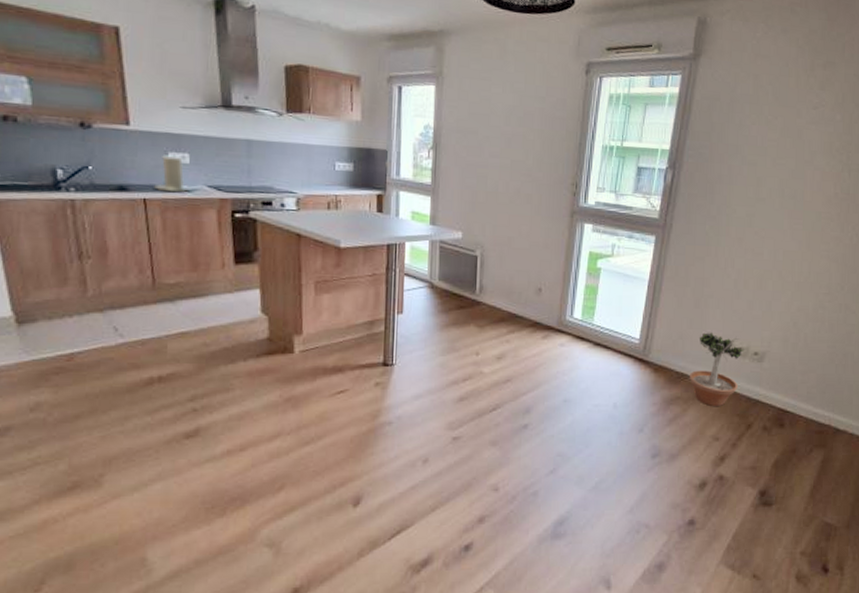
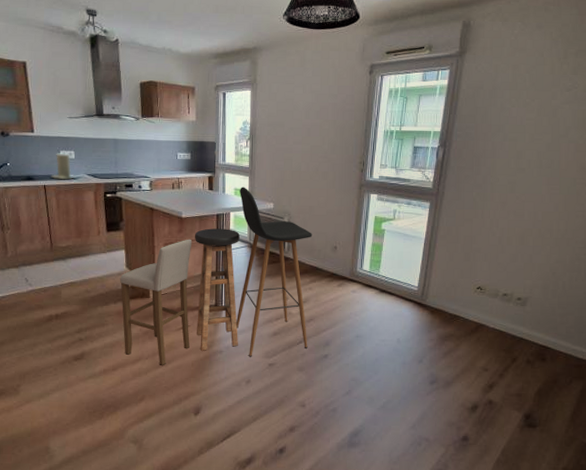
bar stool: none [251,275,354,444] -> present [119,239,193,366]
bar stool: none [357,262,418,422] -> present [195,228,240,351]
bar stool: none [411,209,512,429] -> present [236,187,313,357]
potted tree: present [690,331,745,406] -> none [461,280,509,342]

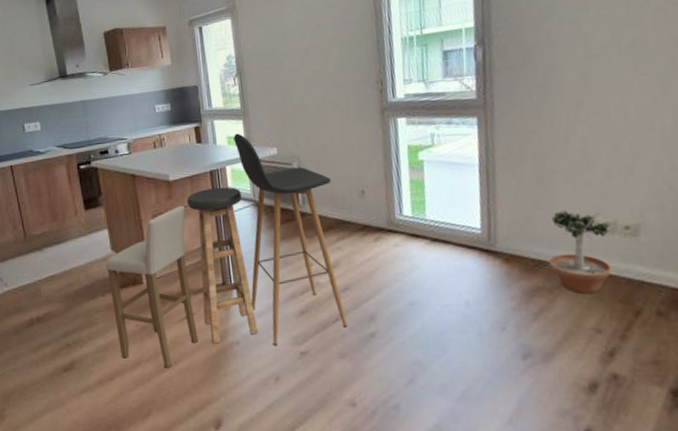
paper towel: present [51,153,75,180] -> none [17,125,43,157]
potted tree: none [461,280,509,342] -> present [549,210,613,294]

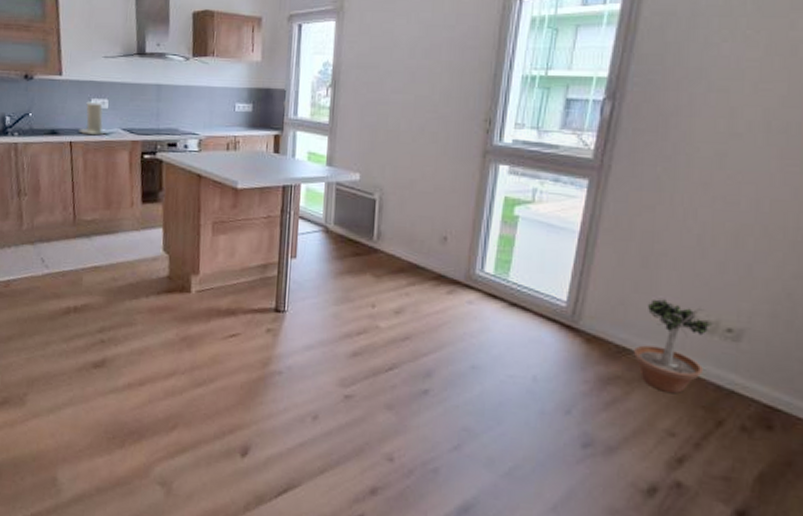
paper towel: none [17,125,43,157] -> present [79,101,107,136]
bar stool: present [105,205,198,369] -> none [154,217,250,386]
bar stool: present [187,187,258,344] -> none [249,204,312,370]
bar stool: present [233,133,348,346] -> none [302,150,413,384]

